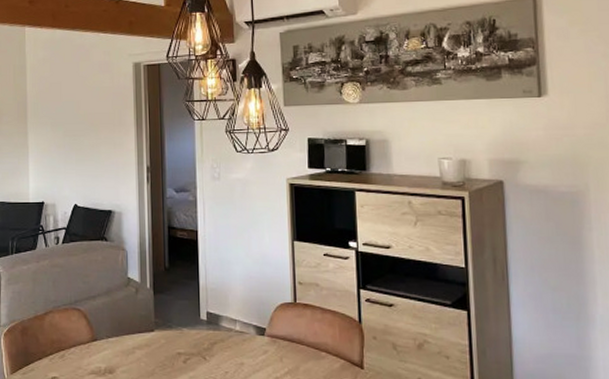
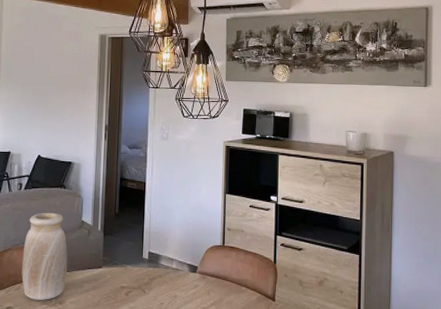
vase: none [65,269,116,369] -> present [21,212,68,300]

